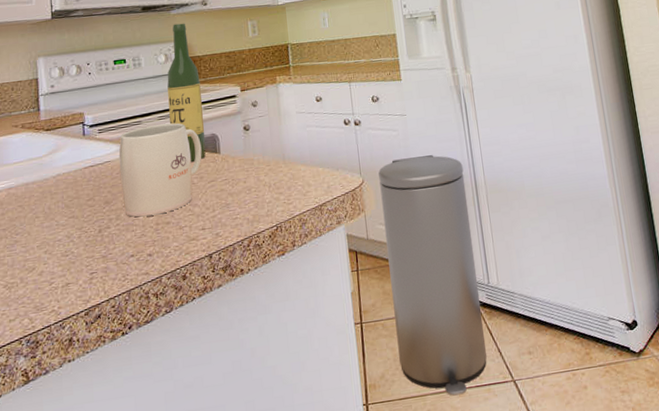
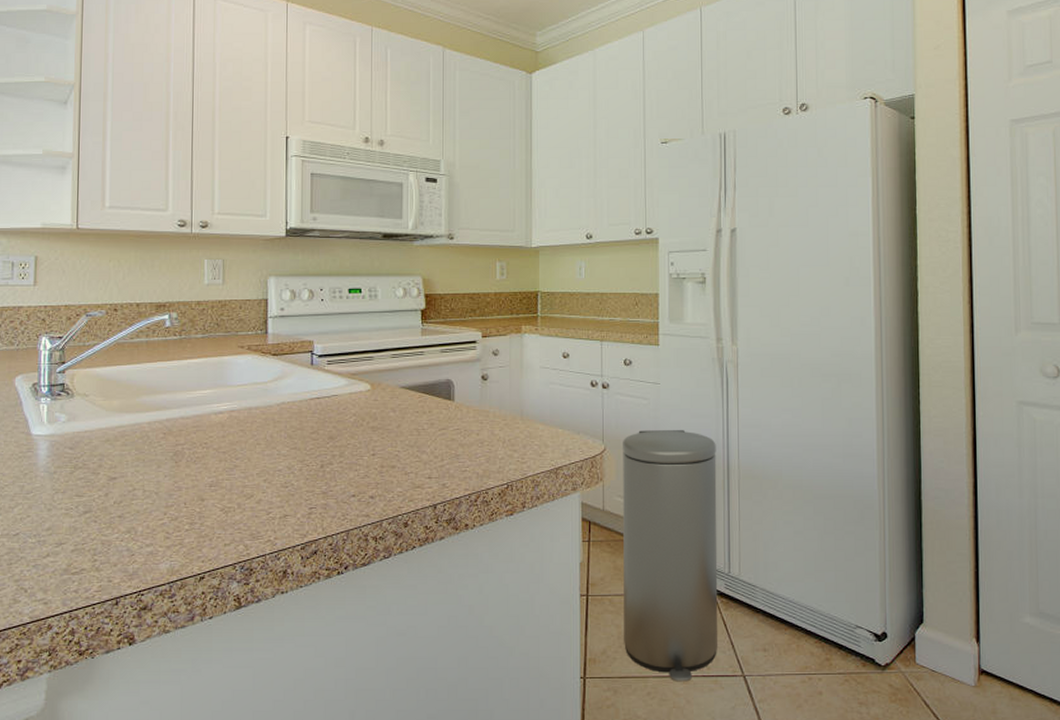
mug: present [119,122,202,218] -> none [346,363,435,457]
wine bottle: present [167,23,206,162] -> none [404,256,440,406]

